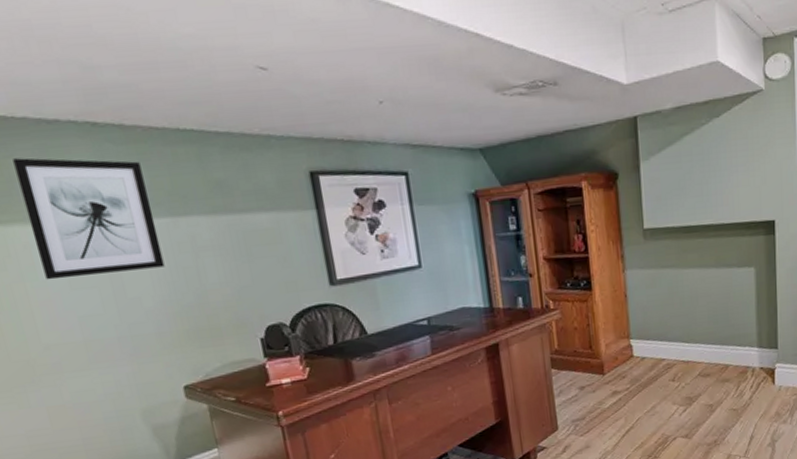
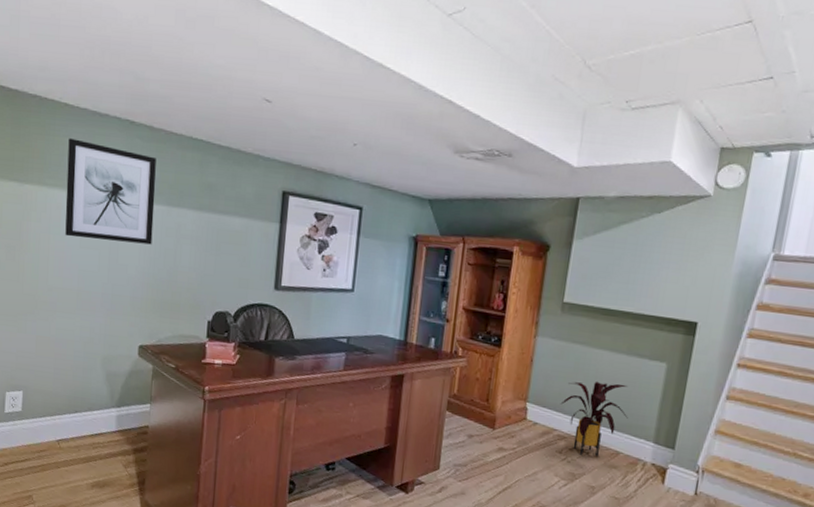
house plant: none [662,297,730,378] -> present [560,381,628,456]

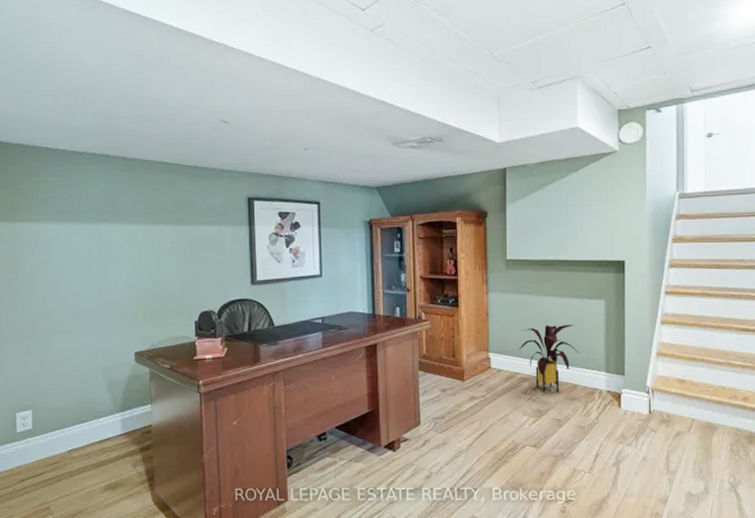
wall art: present [65,138,156,245] -> none [52,177,137,264]

